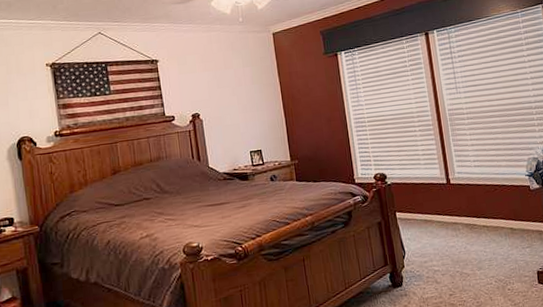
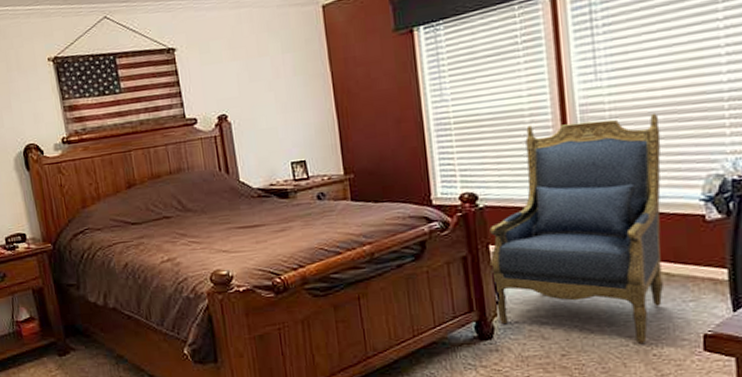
armchair: none [395,116,510,282] -> present [489,112,664,345]

